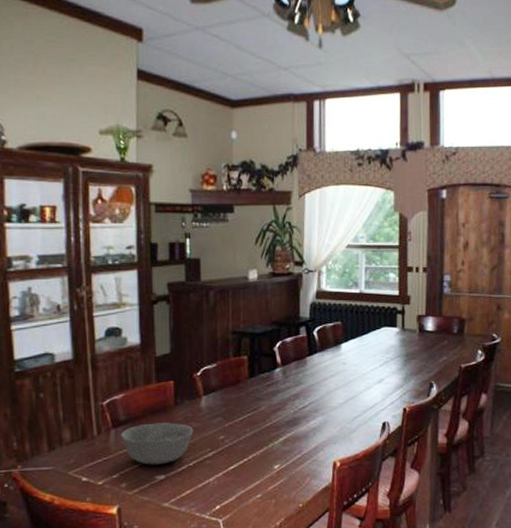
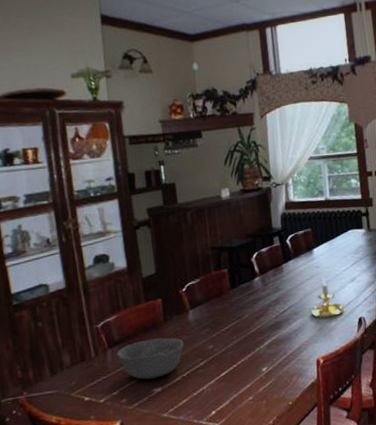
candle holder: none [332,373,368,419] -> present [311,275,344,319]

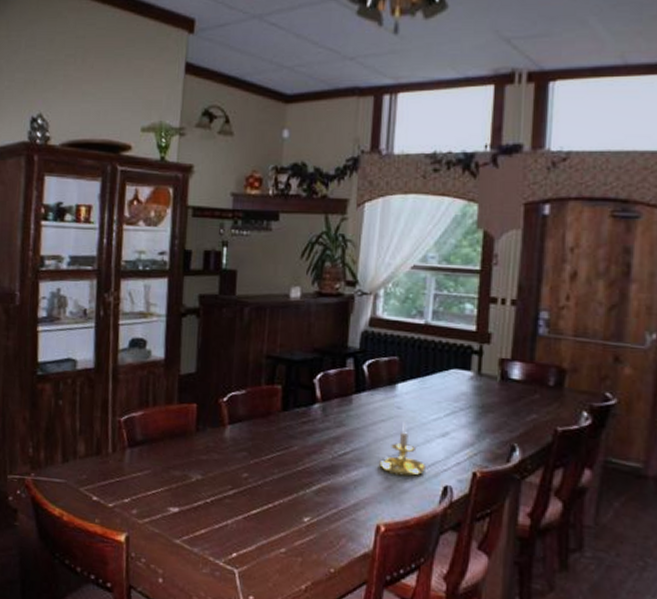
bowl: present [117,337,184,380] -> none [136,447,214,496]

